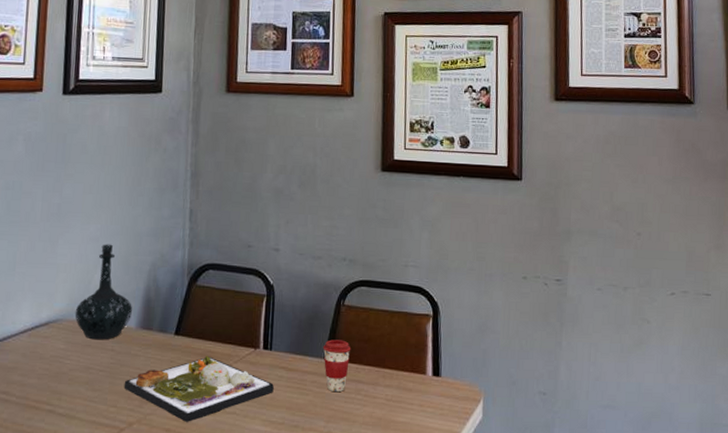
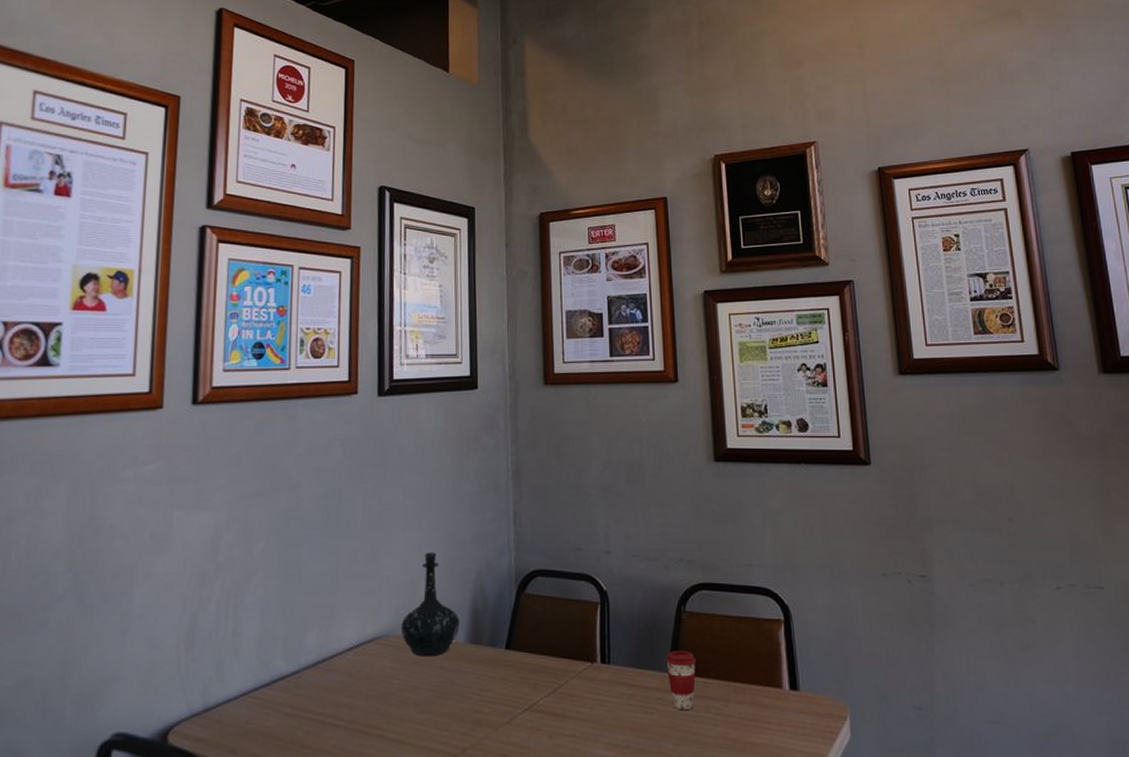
dinner plate: present [124,355,274,422] -> none [455,671,615,747]

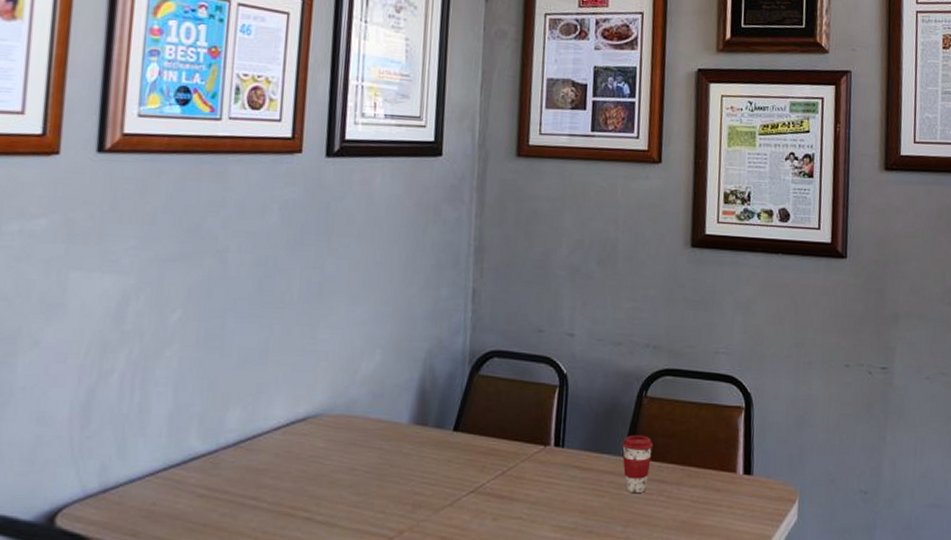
bottle: present [400,552,460,657] -> none [337,328,406,438]

